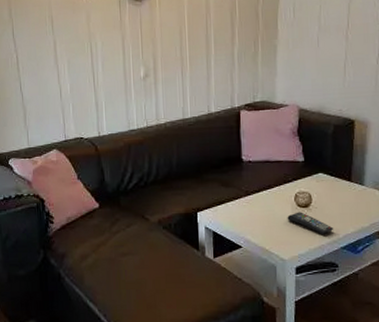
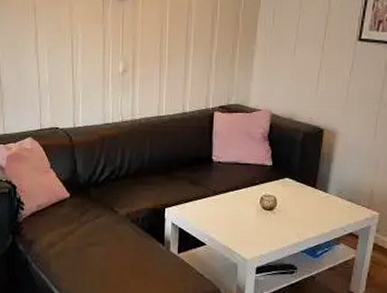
remote control: present [287,212,334,234] -> none [251,214,296,237]

